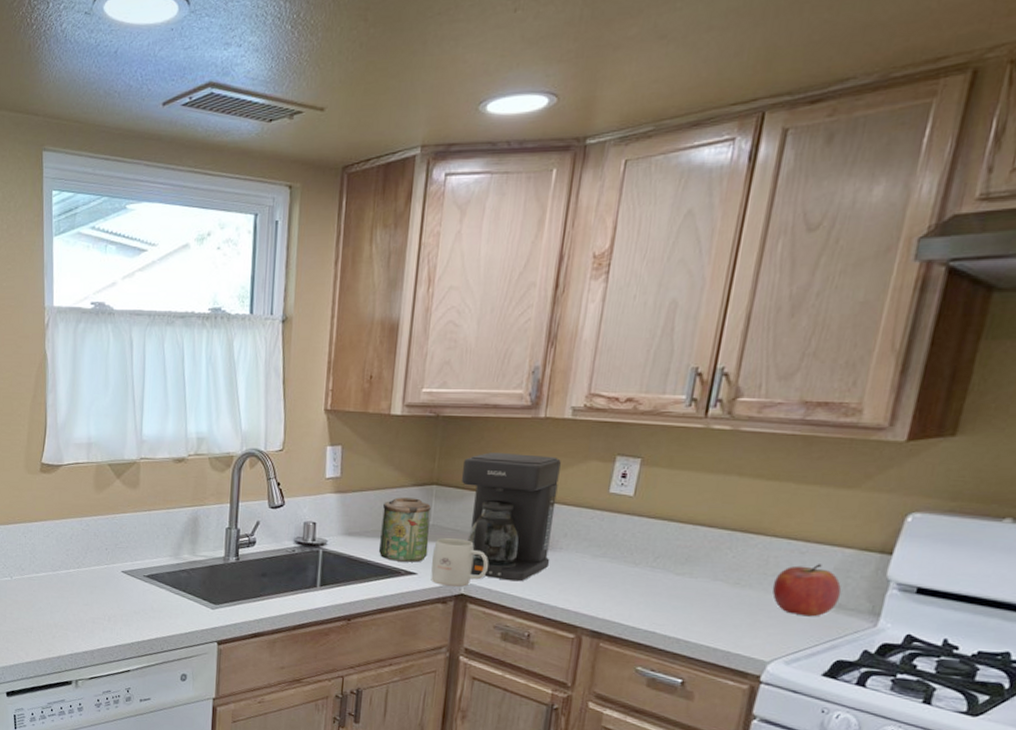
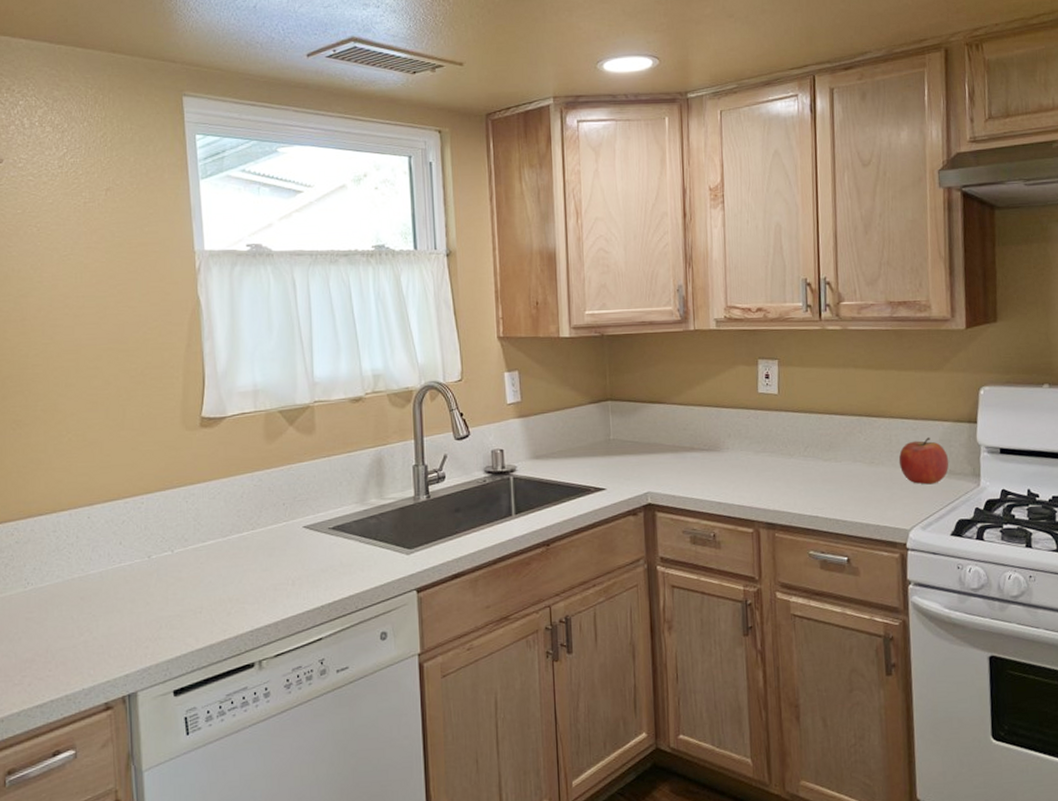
canister: present [378,497,431,563] -> none [565,415,613,479]
mug: present [431,538,489,588] -> none [617,450,669,499]
coffee maker: present [461,453,561,582] -> none [631,364,721,485]

